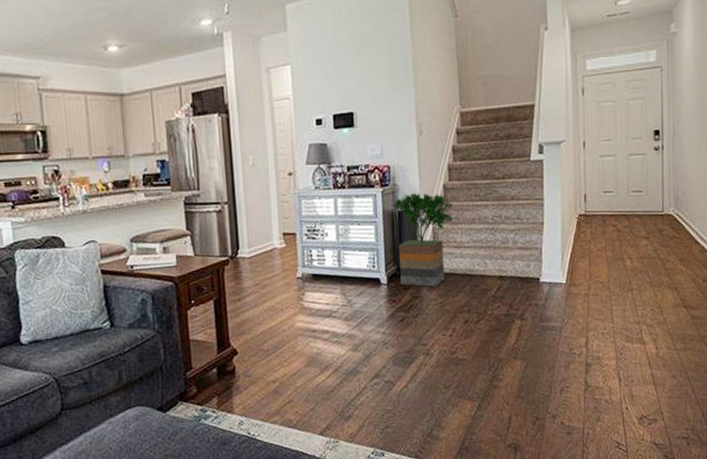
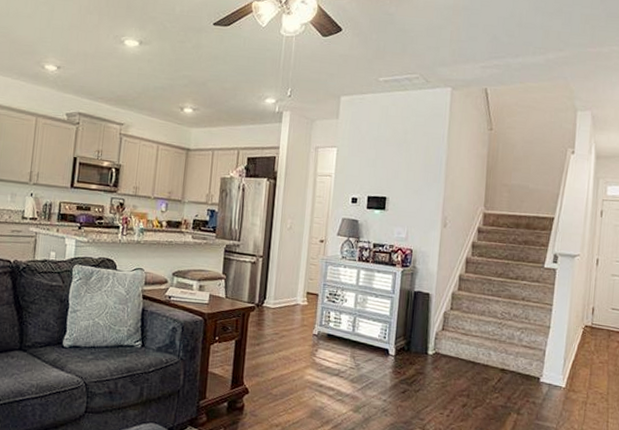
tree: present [392,193,454,287] -> none [407,277,467,367]

